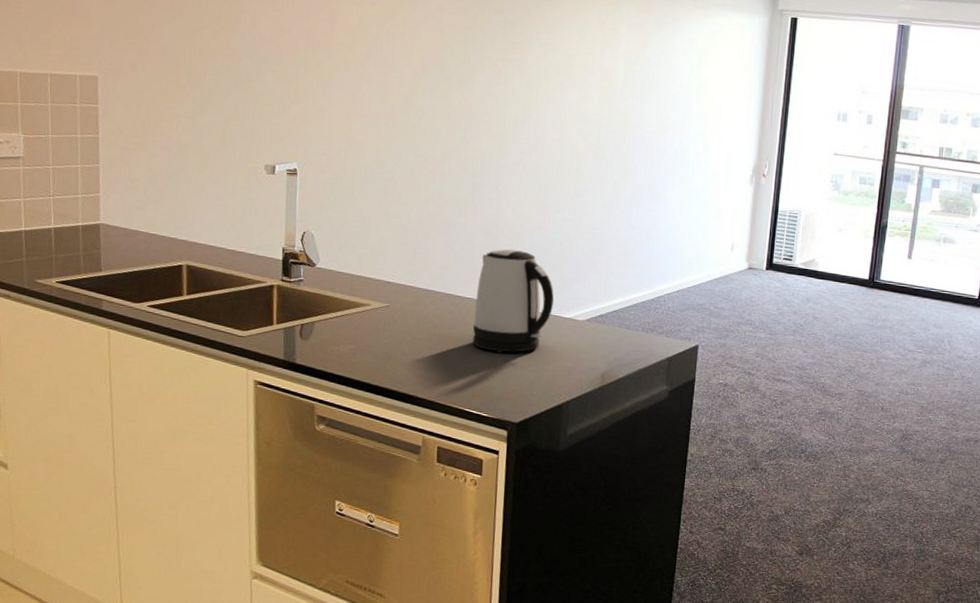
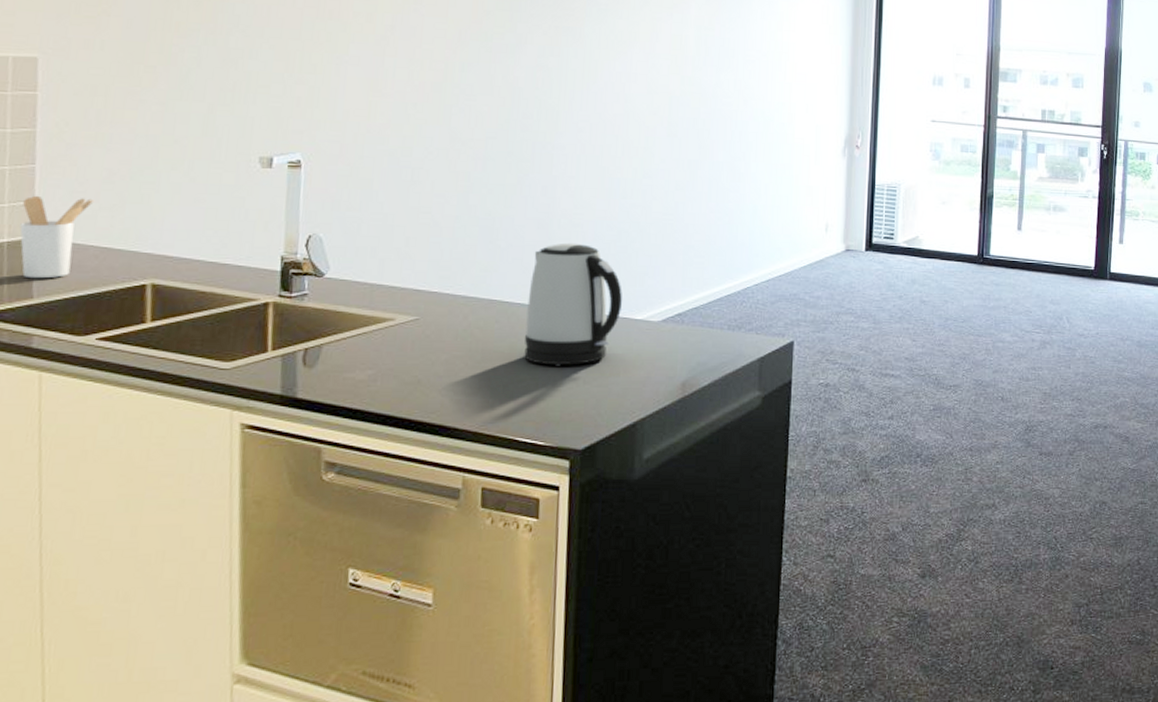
utensil holder: none [90,189,143,256] -> present [20,195,95,279]

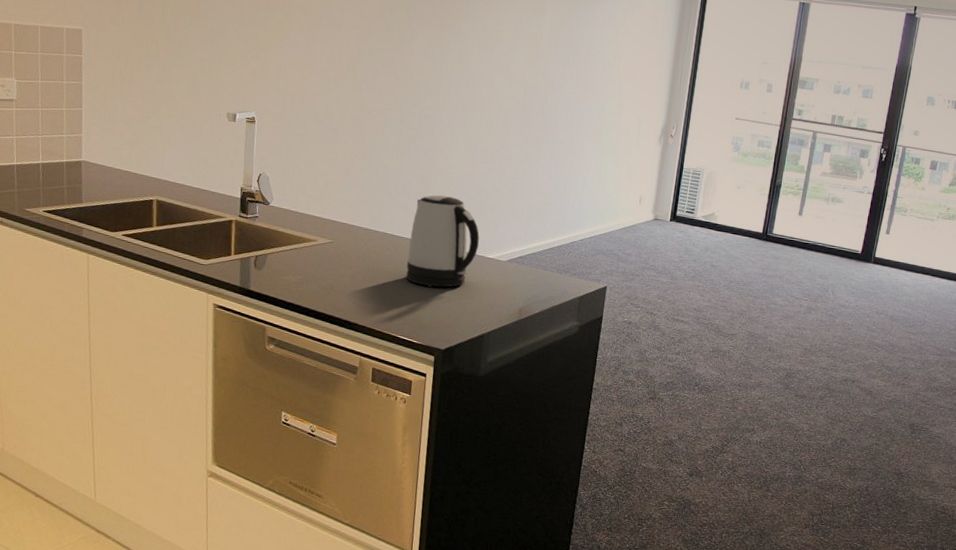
utensil holder: present [20,195,95,279] -> none [73,130,120,190]

